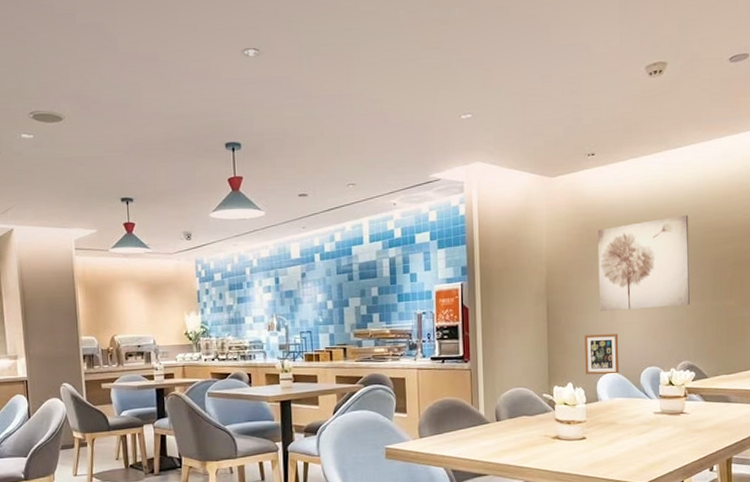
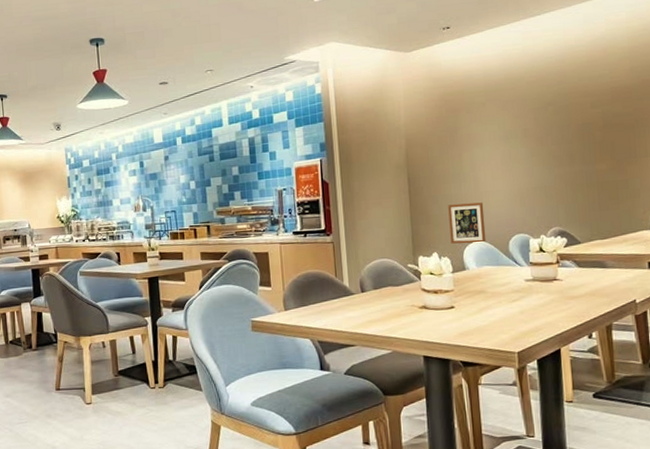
wall art: present [597,215,690,312] -> none [456,81,557,182]

